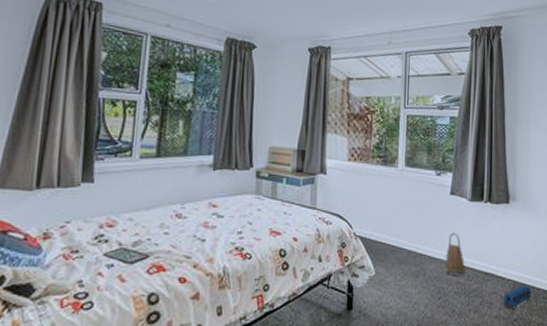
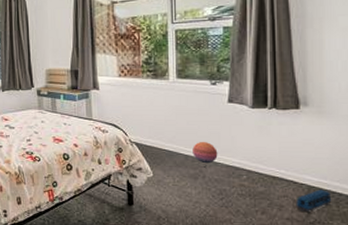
ball: none [415,235,439,264] -> present [192,141,218,168]
basket: present [445,233,465,275] -> none [226,138,250,179]

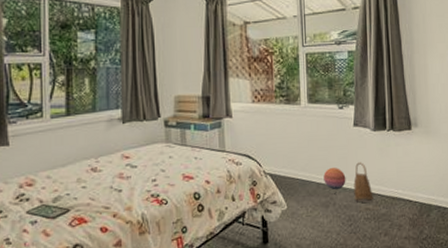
basket: none [226,138,250,179] -> present [353,162,374,203]
toy train: present [296,189,332,213] -> none [411,205,439,229]

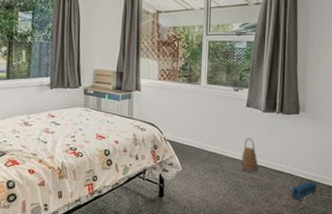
ball: present [324,167,346,194] -> none [216,140,236,163]
toy train: none [411,205,439,229] -> present [291,181,317,200]

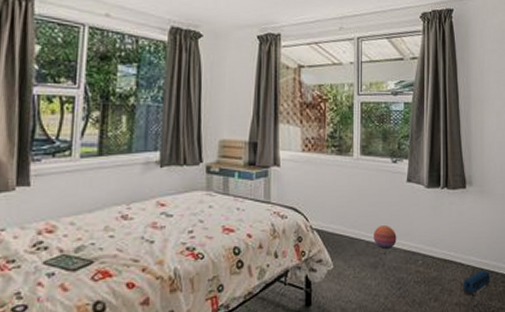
ball: none [216,140,236,163] -> present [373,224,397,254]
basket: present [241,138,259,172] -> none [404,220,425,264]

